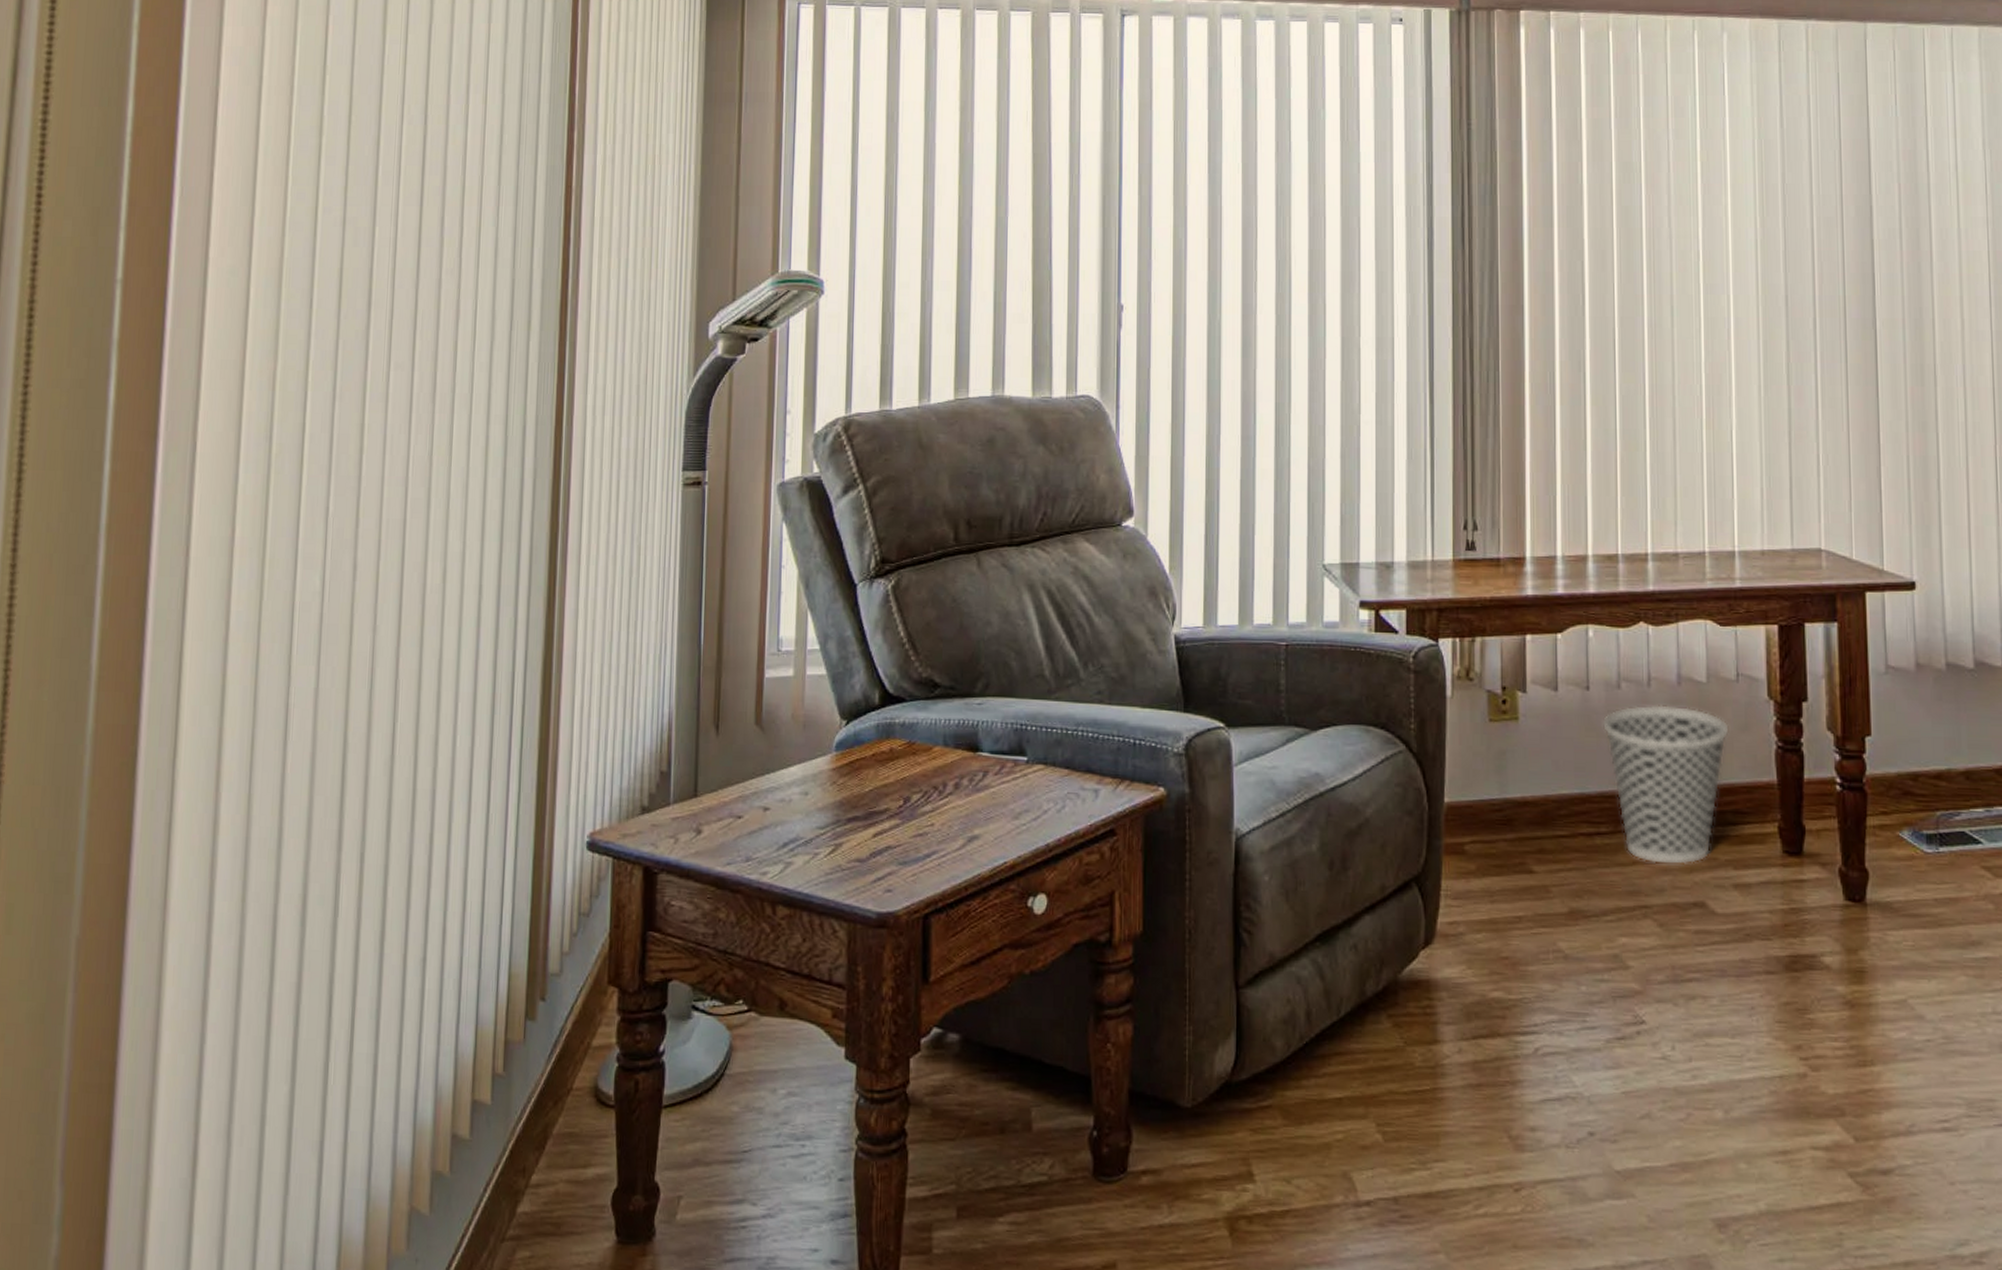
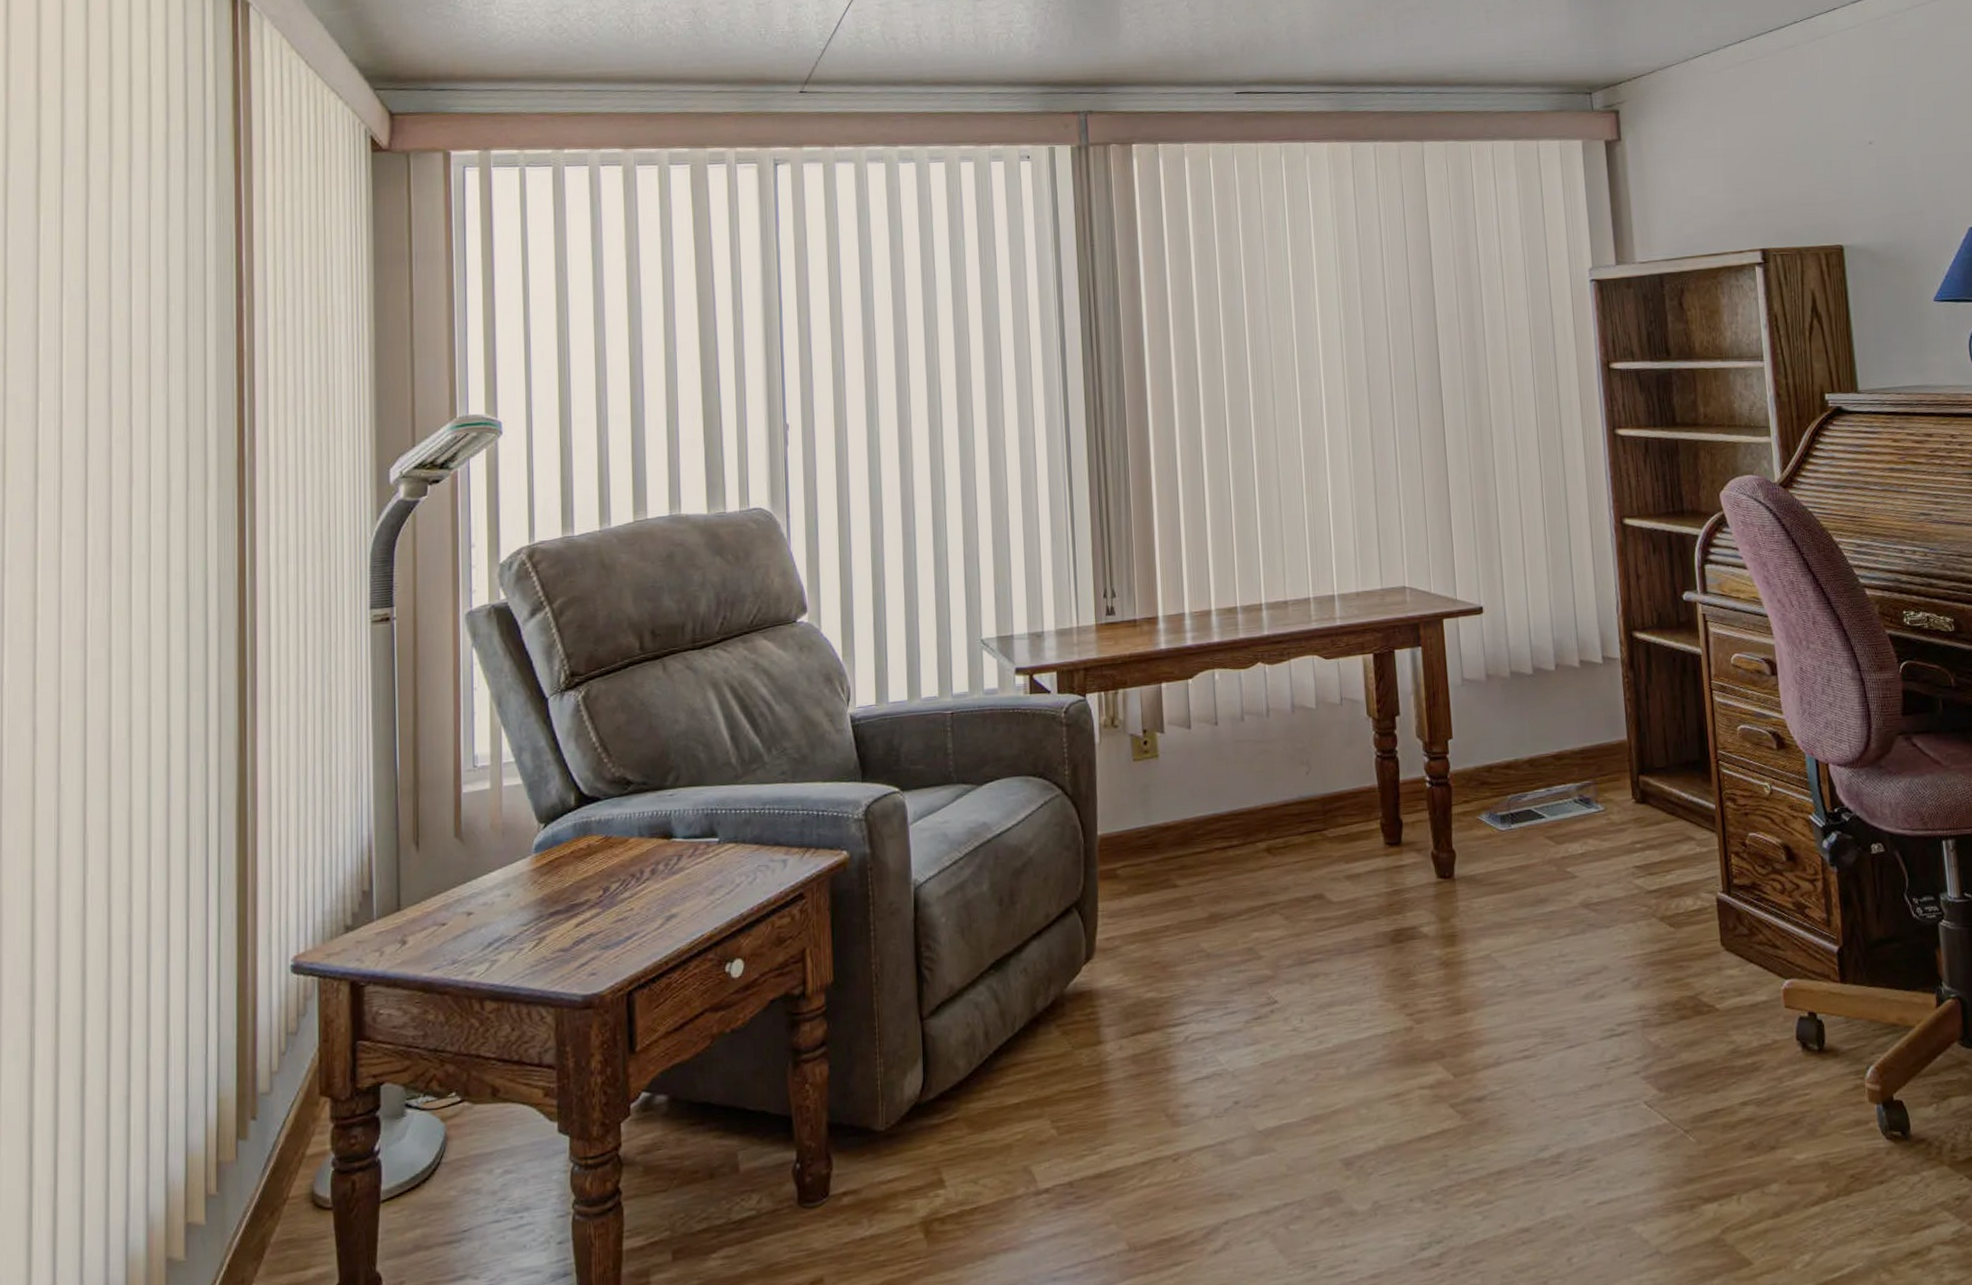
wastebasket: present [1602,704,1729,866] -> none [1229,730,1337,867]

